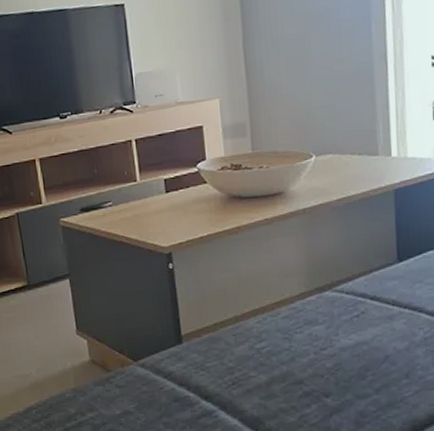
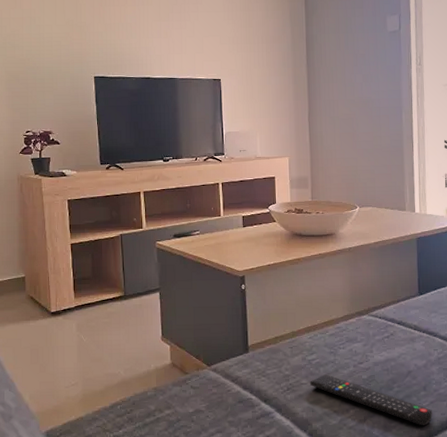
remote control: none [260,364,418,420] -> present [310,374,432,426]

